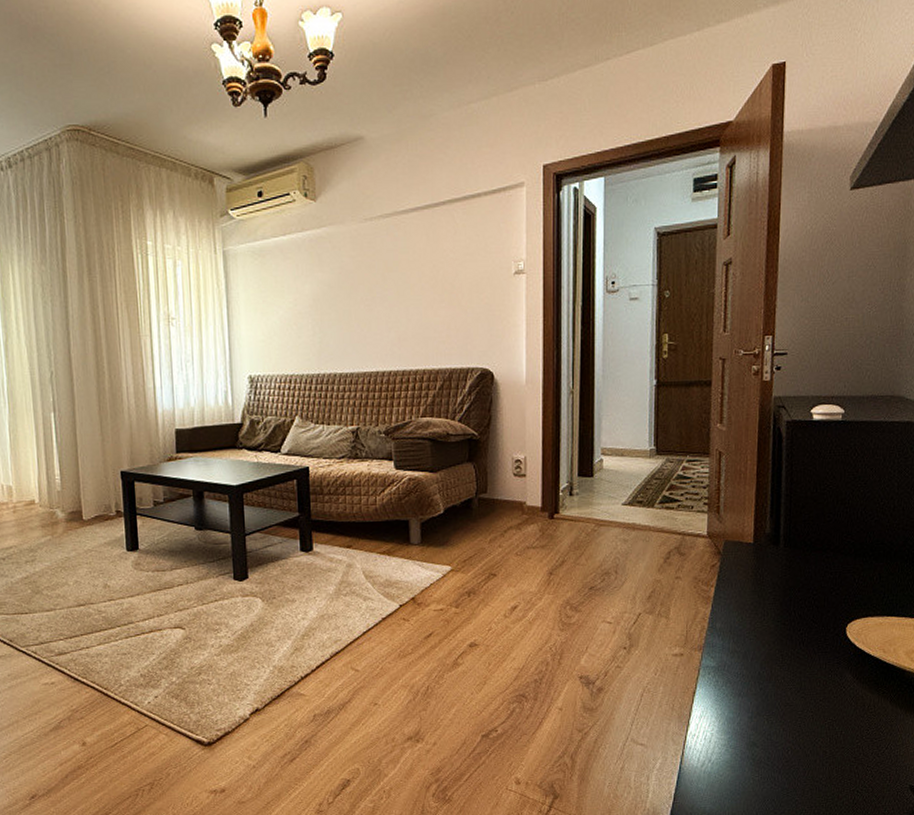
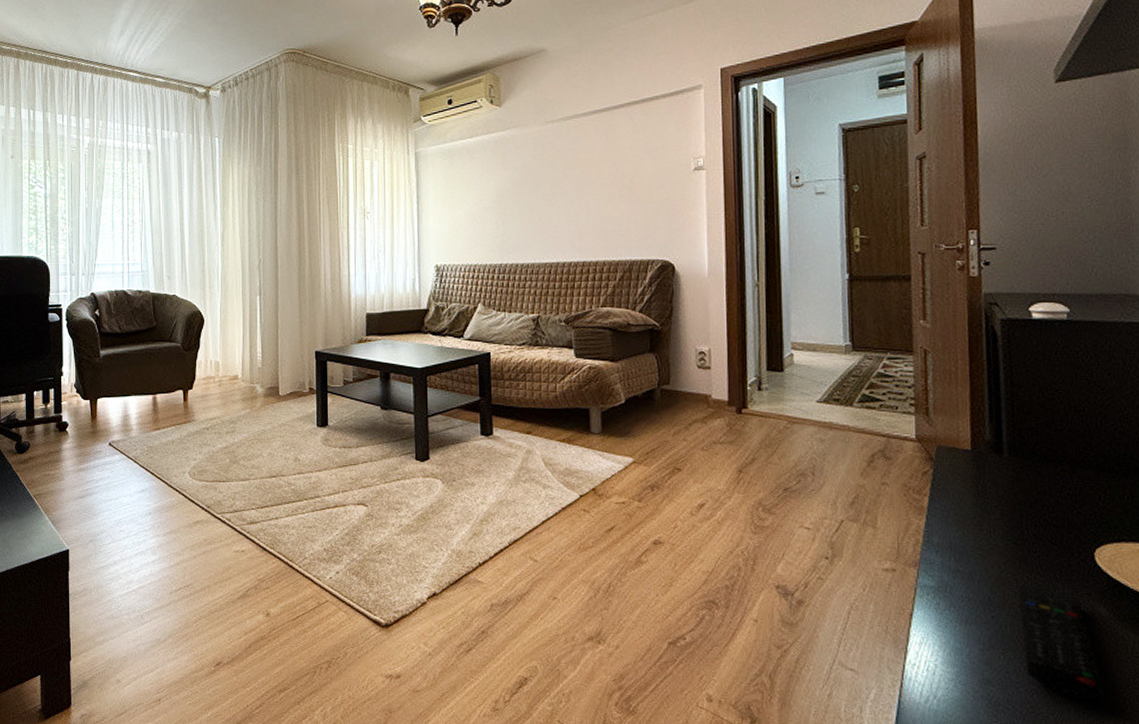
remote control: none [783,657,844,753] -> present [1019,582,1105,701]

